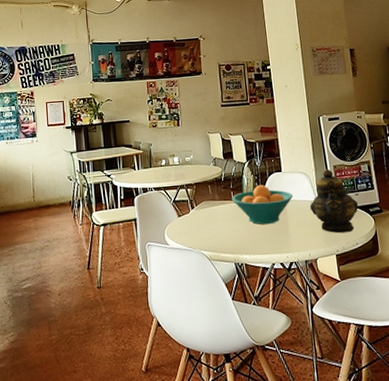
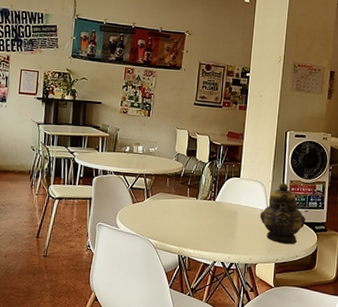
fruit bowl: present [231,184,293,225] -> none [186,186,246,225]

